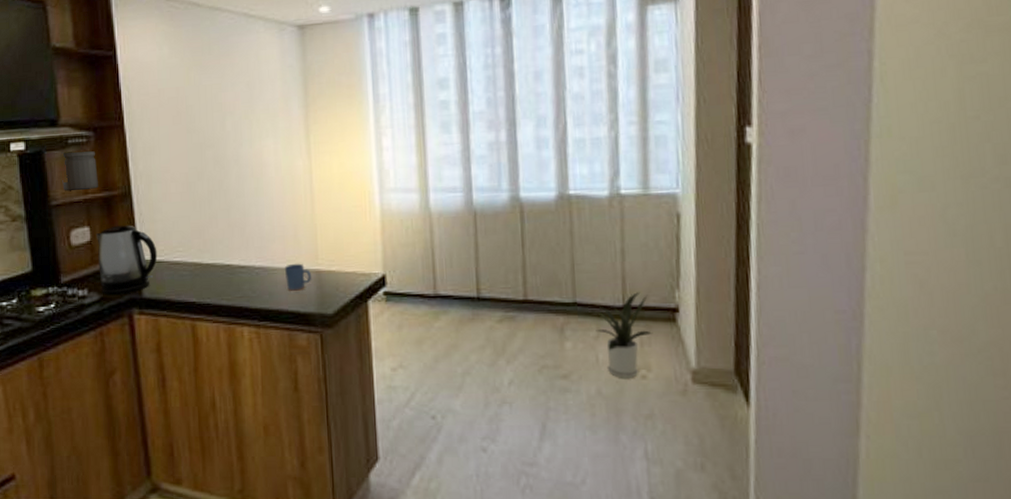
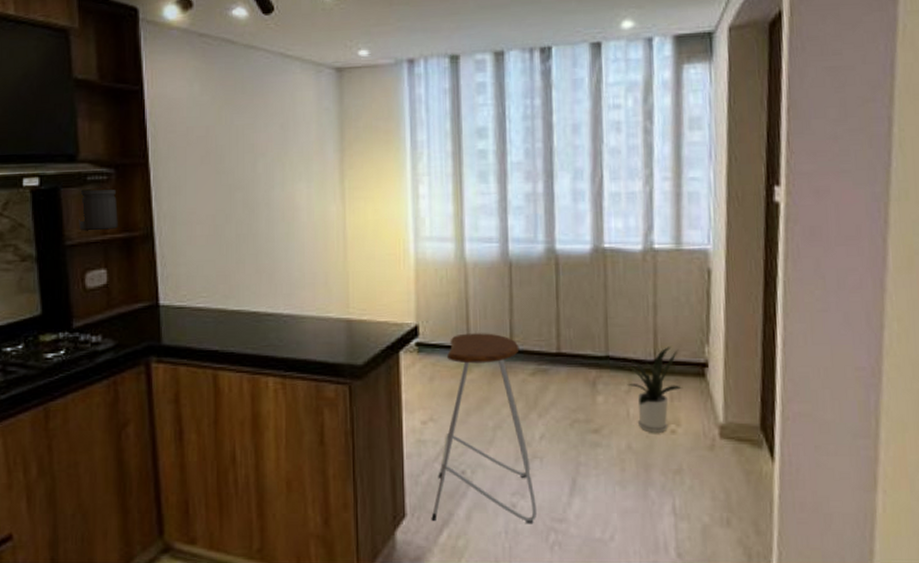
kettle: present [95,225,158,295] -> none [113,268,179,342]
mug: present [284,263,312,291] -> none [313,311,343,340]
bar stool: none [403,281,508,468] -> present [431,333,538,524]

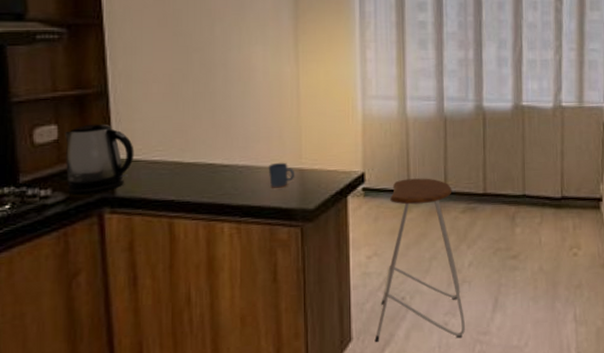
jar: present [79,189,118,231] -> none [27,47,70,88]
kettle: none [113,268,179,342] -> present [64,124,134,195]
mug: none [313,311,343,340] -> present [268,162,295,188]
house plant: present [623,347,682,433] -> none [537,186,582,256]

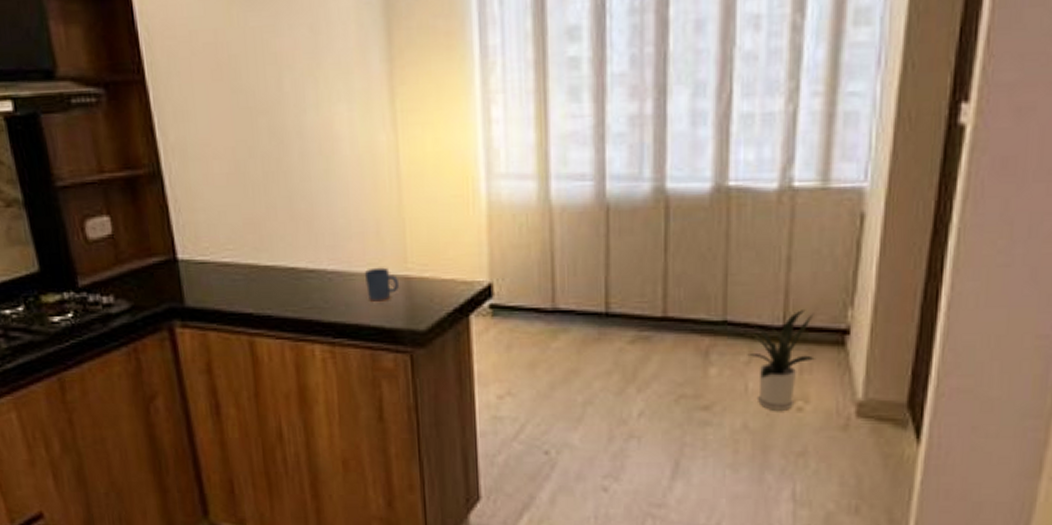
kettle: present [64,124,134,195] -> none [118,214,201,303]
bar stool: present [374,178,466,342] -> none [509,293,633,509]
house plant: none [537,186,582,256] -> present [744,310,815,410]

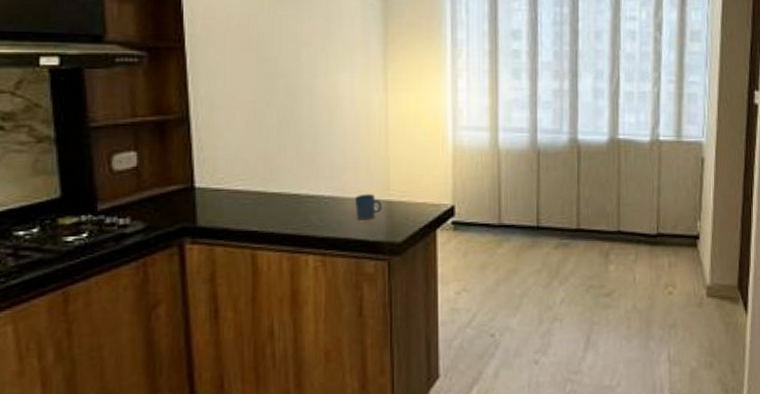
house plant: present [744,310,815,410] -> none [632,222,678,295]

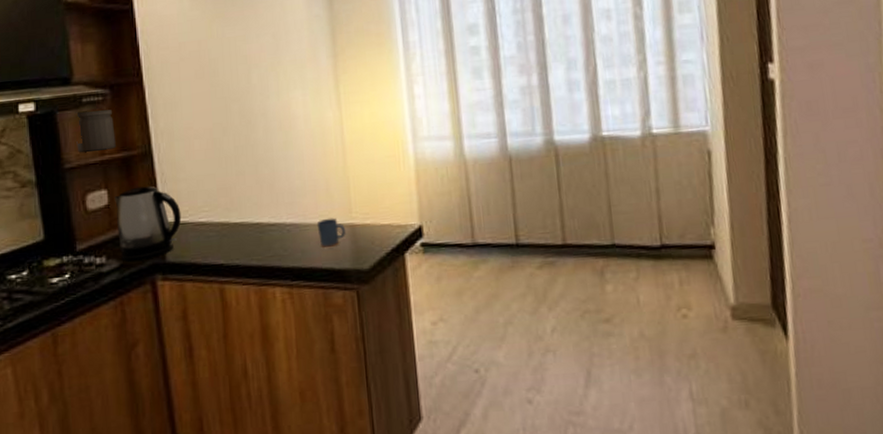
jar: none [105,71,150,113] -> present [75,110,116,153]
kettle: none [143,151,217,224] -> present [114,186,182,262]

